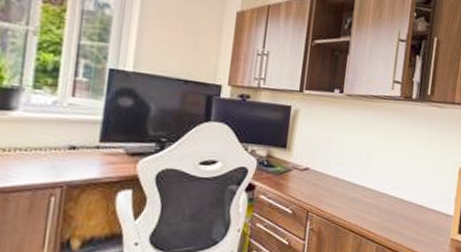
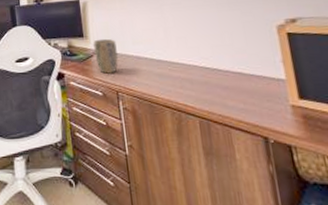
plant pot: none [293,153,319,192] -> present [92,38,119,74]

